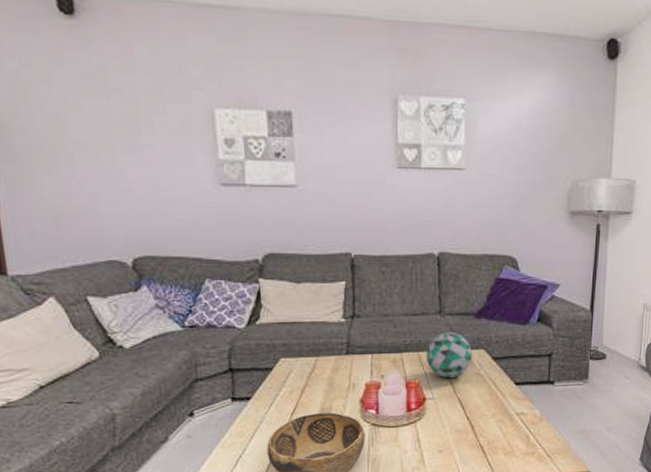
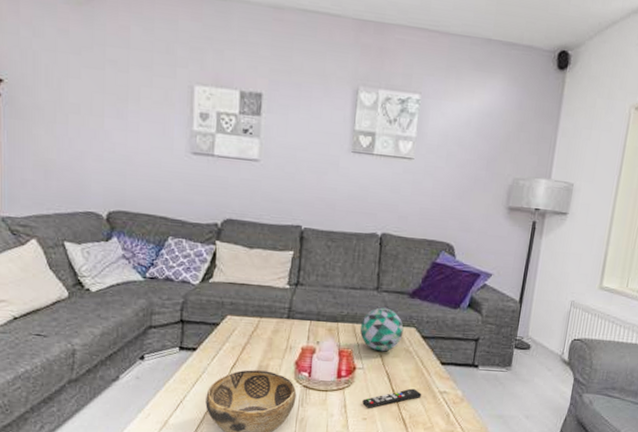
remote control: none [436,413,498,440] -> present [362,388,422,408]

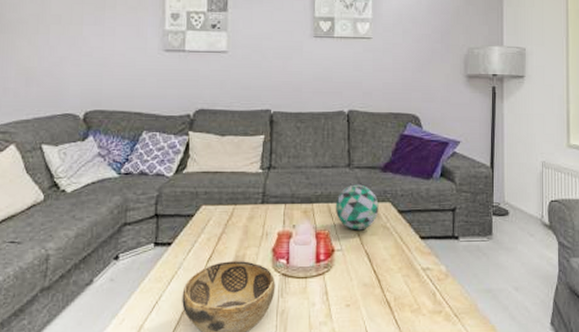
remote control: present [362,388,422,408] -> none [344,267,405,293]

